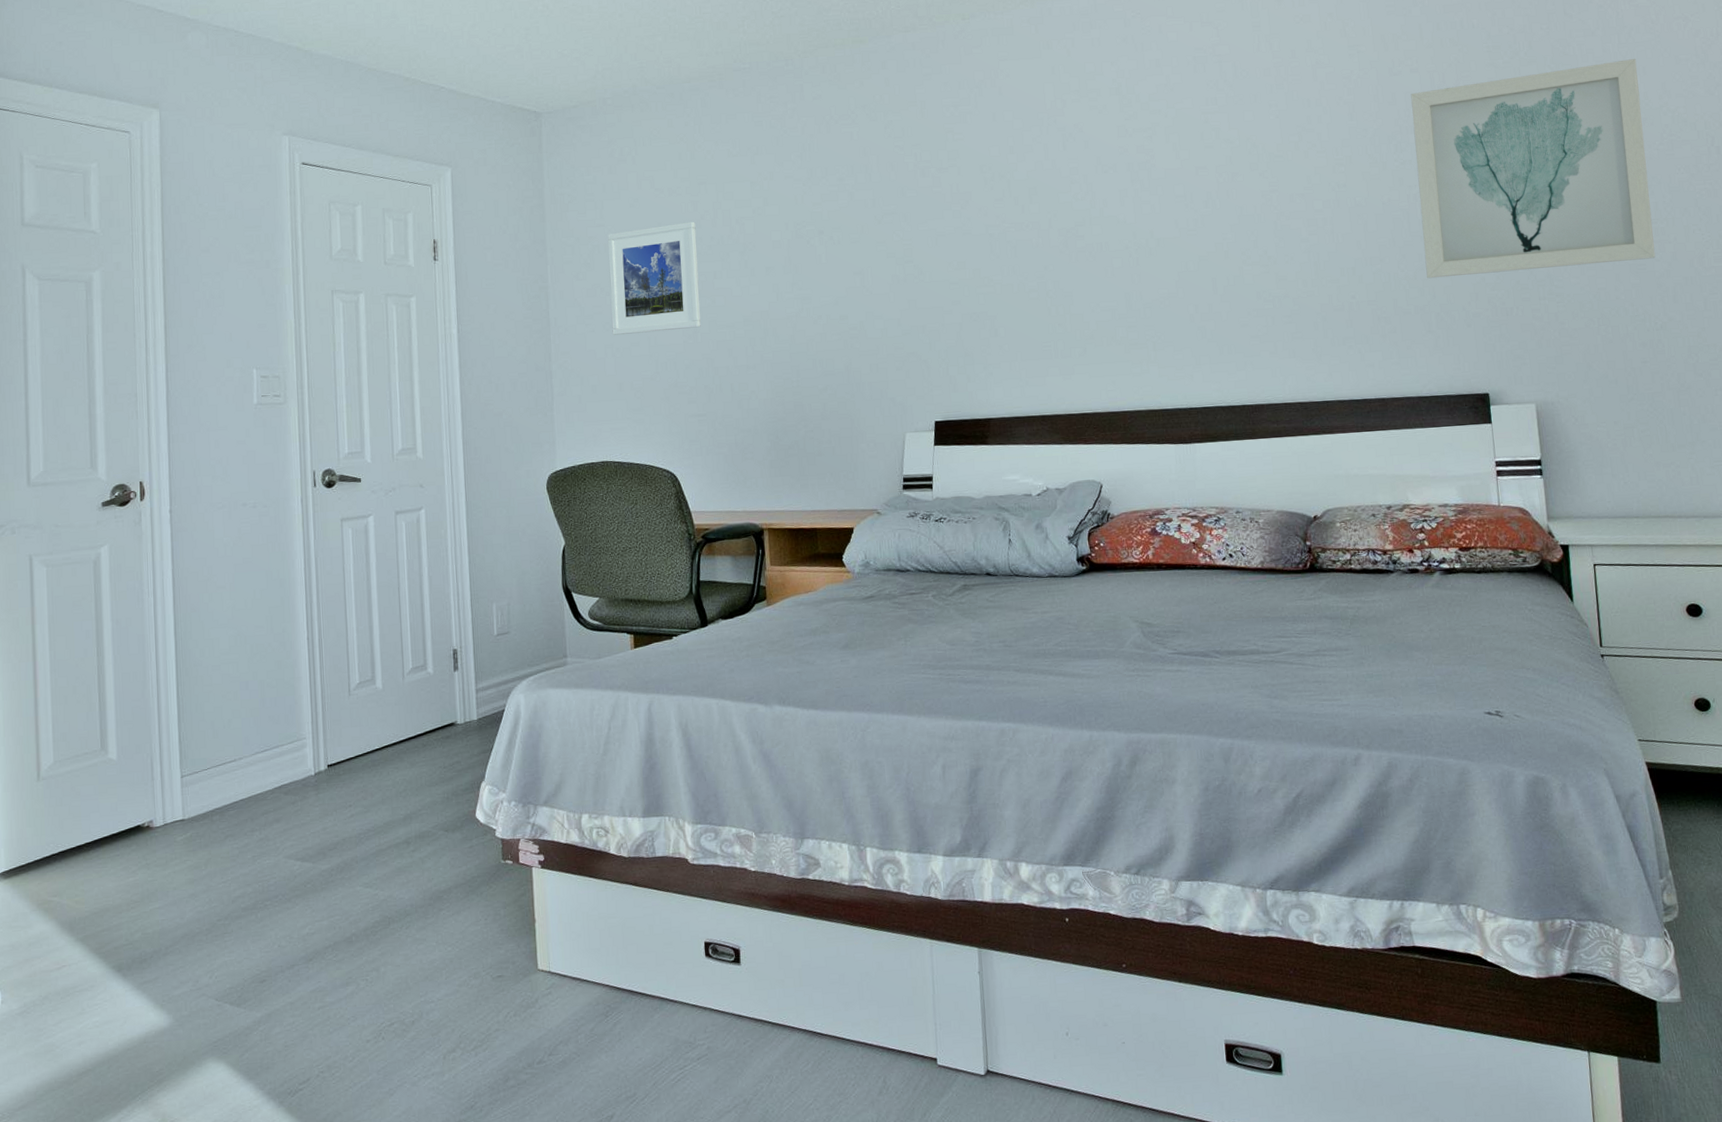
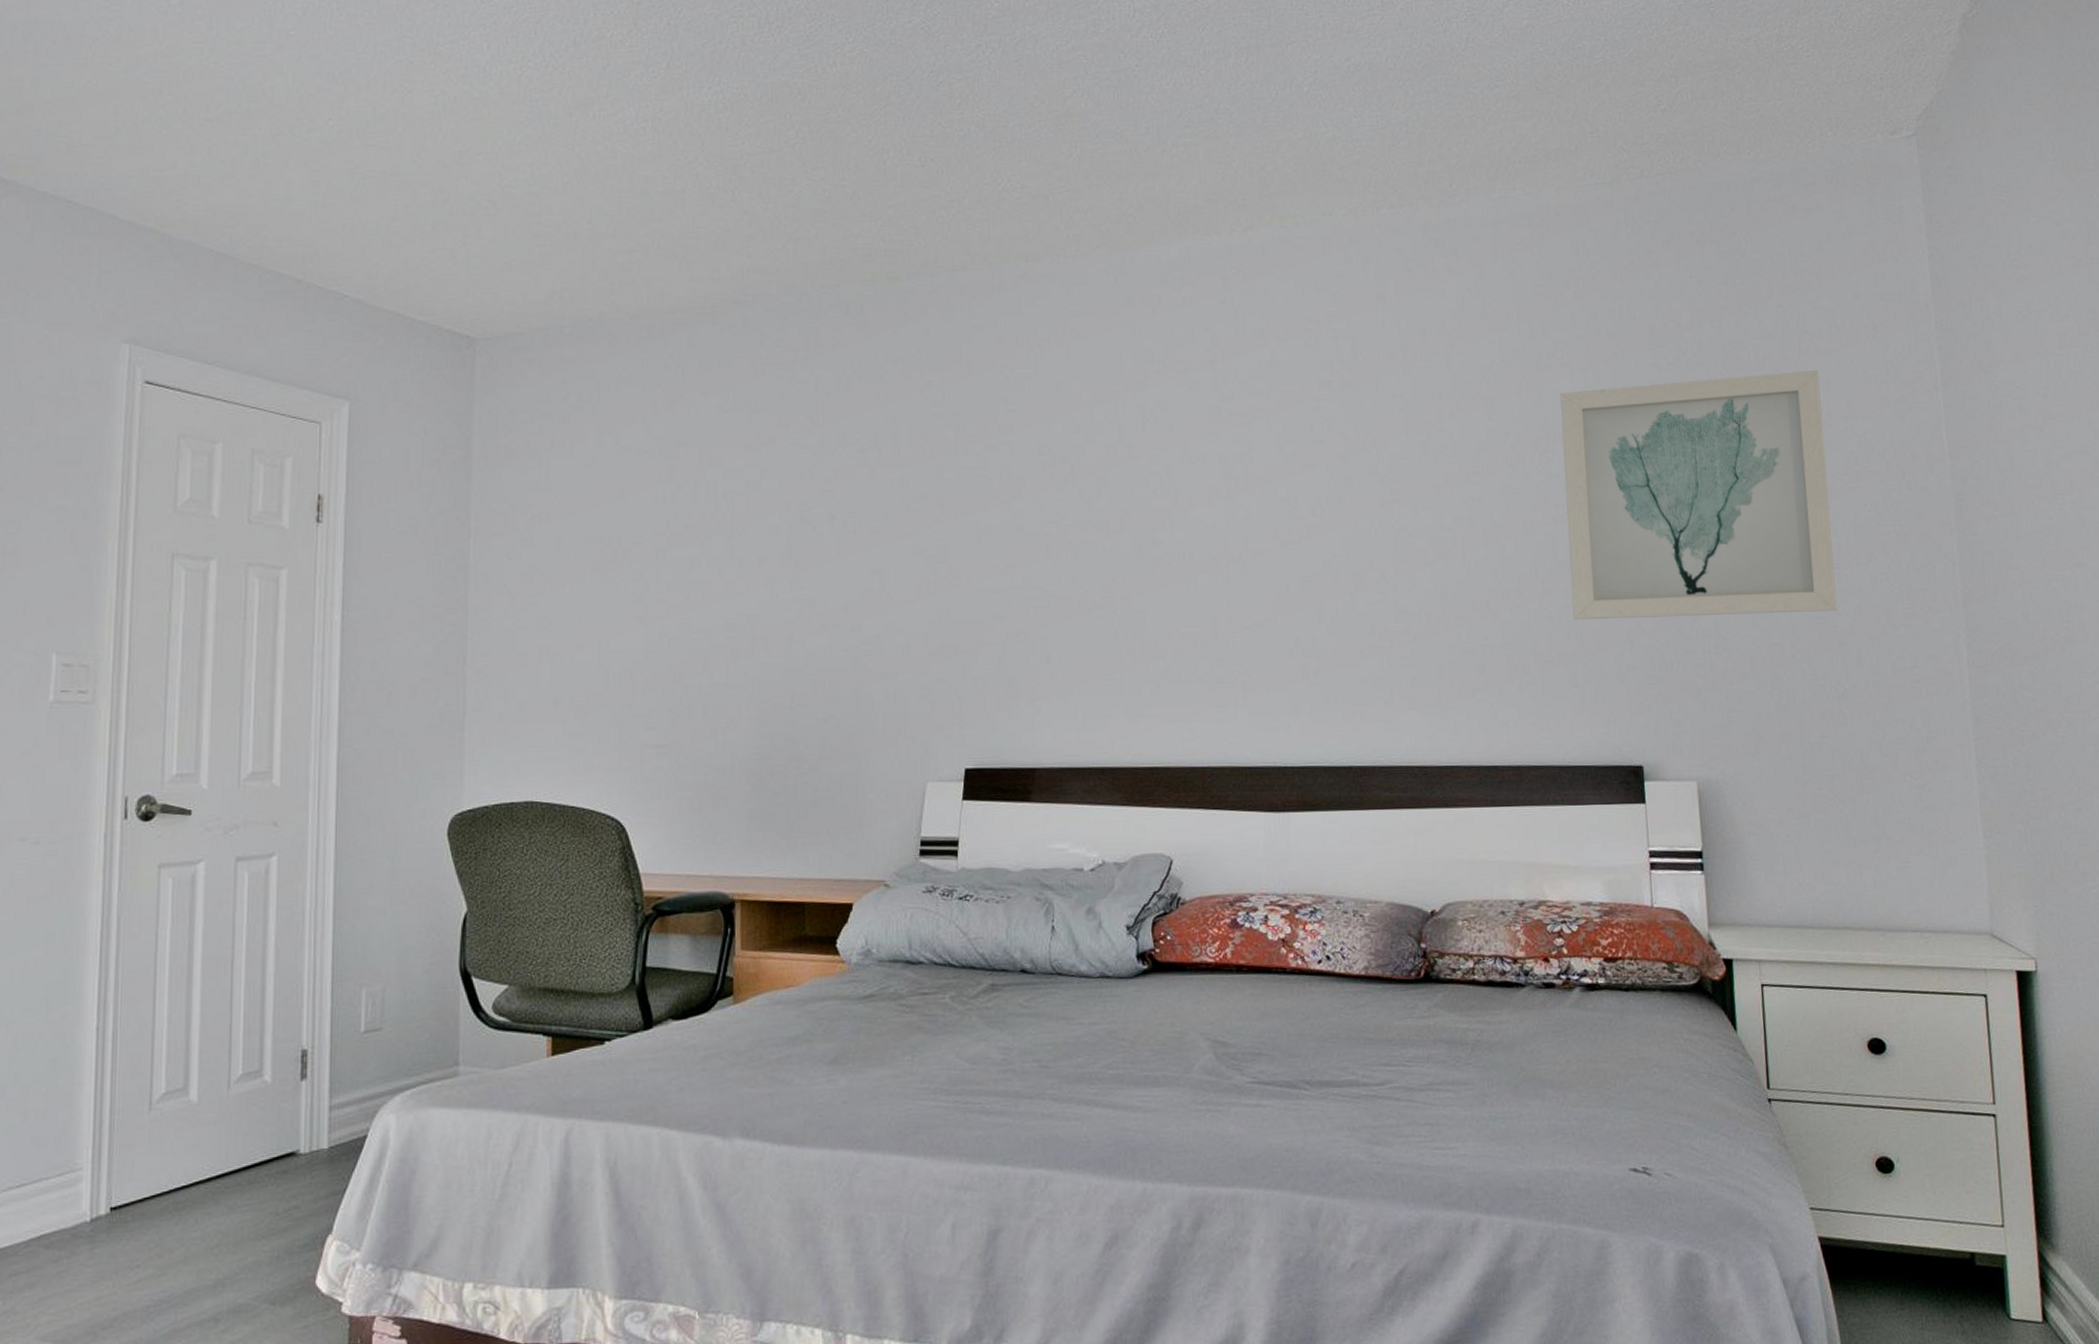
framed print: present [608,221,701,336] -> none [551,492,671,636]

